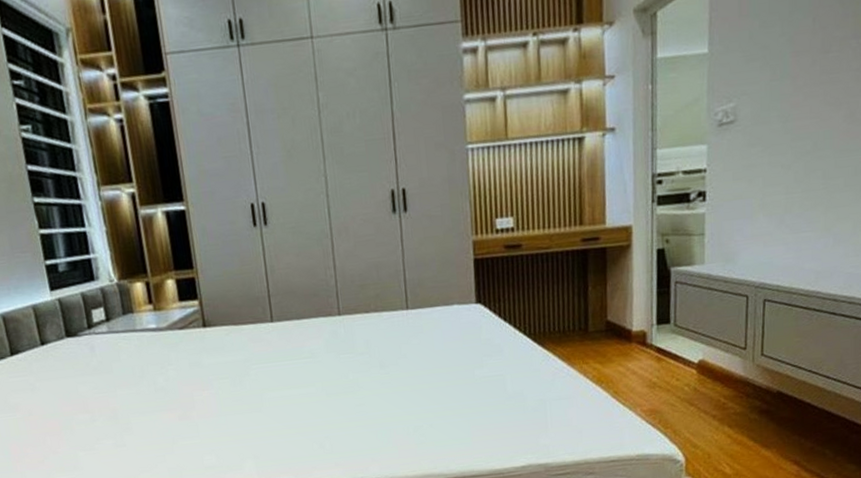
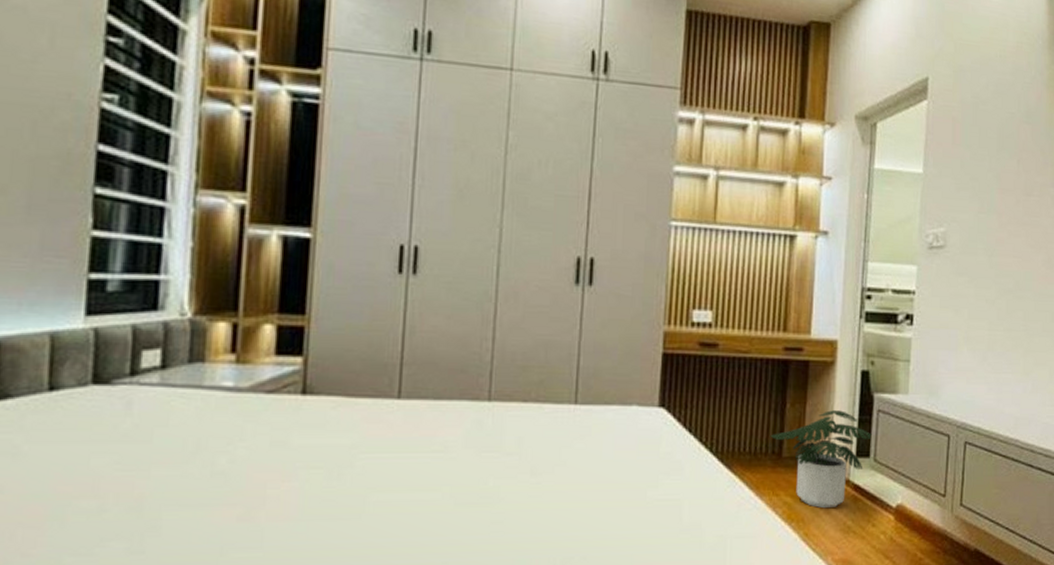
potted plant: none [576,286,672,370] -> present [770,410,873,509]

